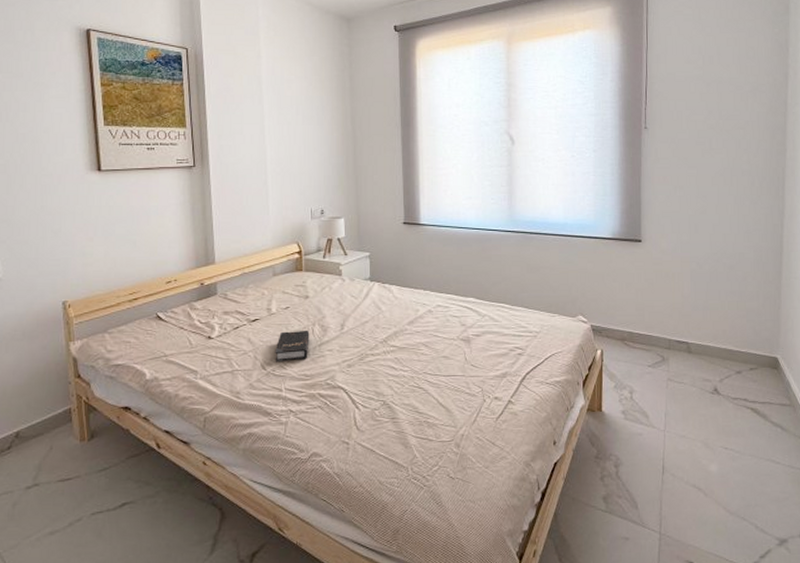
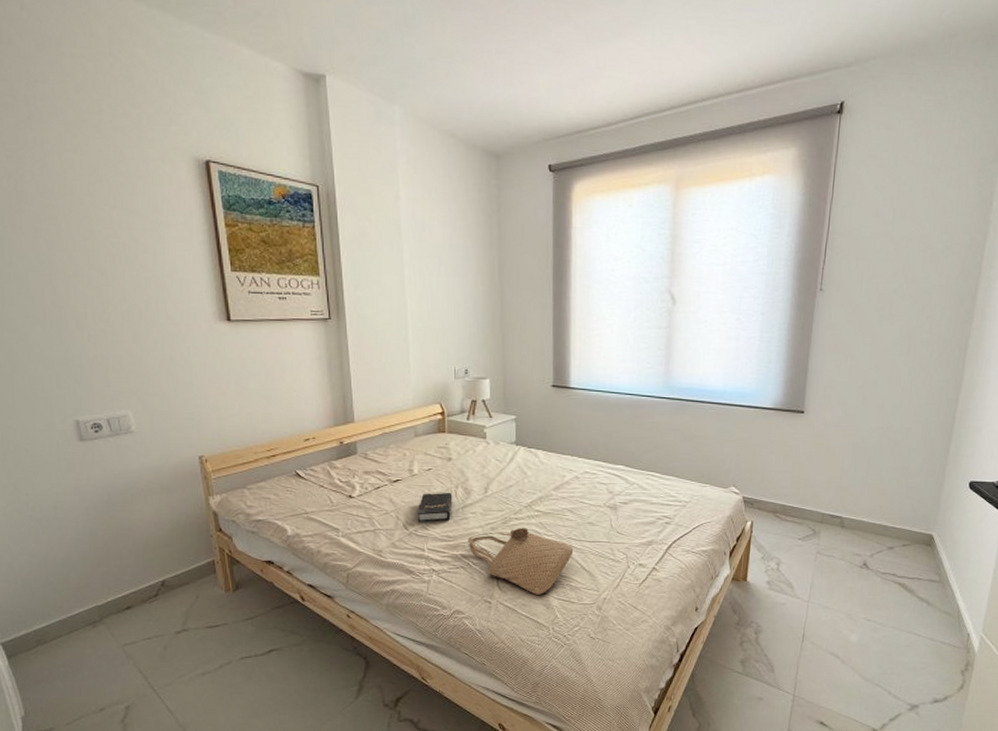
tote bag: none [325,364,430,433] -> present [468,528,574,595]

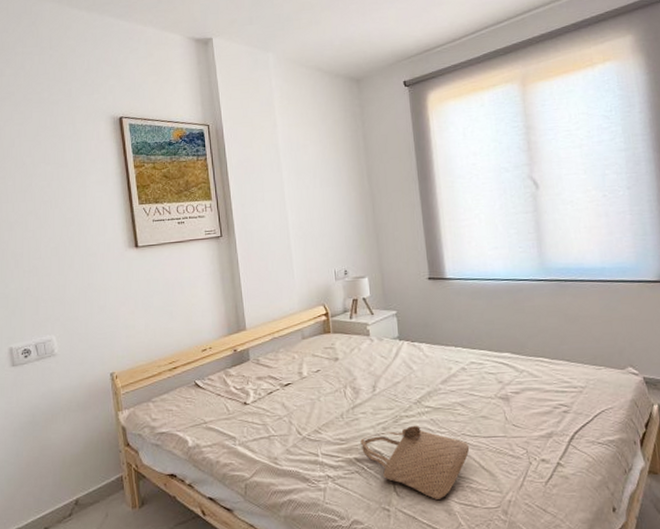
hardback book: present [417,492,453,523] -> none [309,392,343,427]

